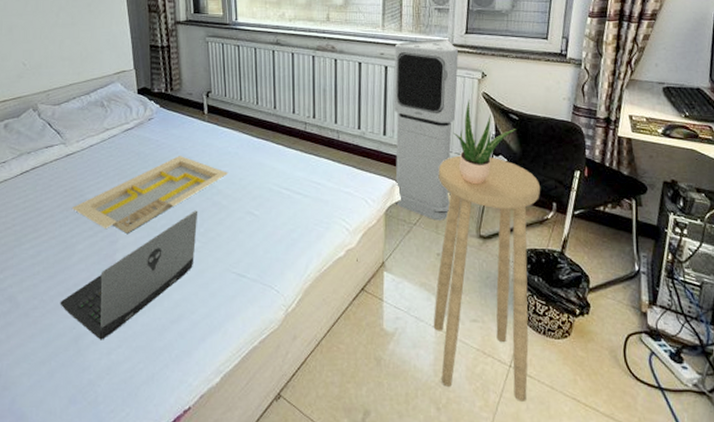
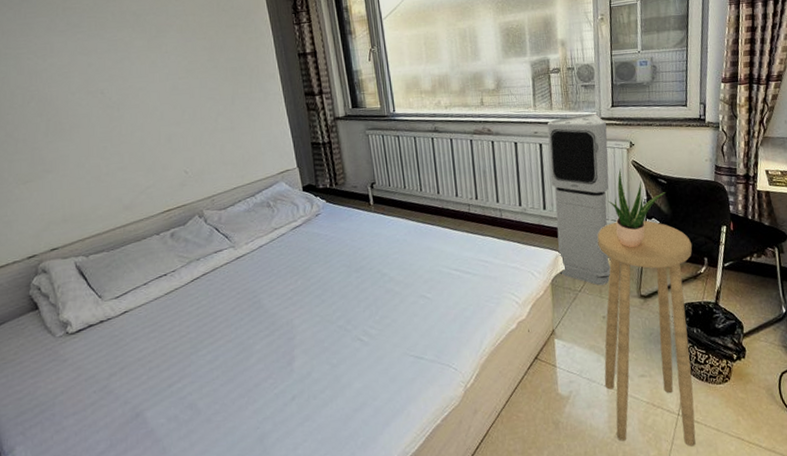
laptop: present [60,210,198,340] -> none [241,299,373,437]
serving tray: present [71,156,229,233] -> none [246,248,399,329]

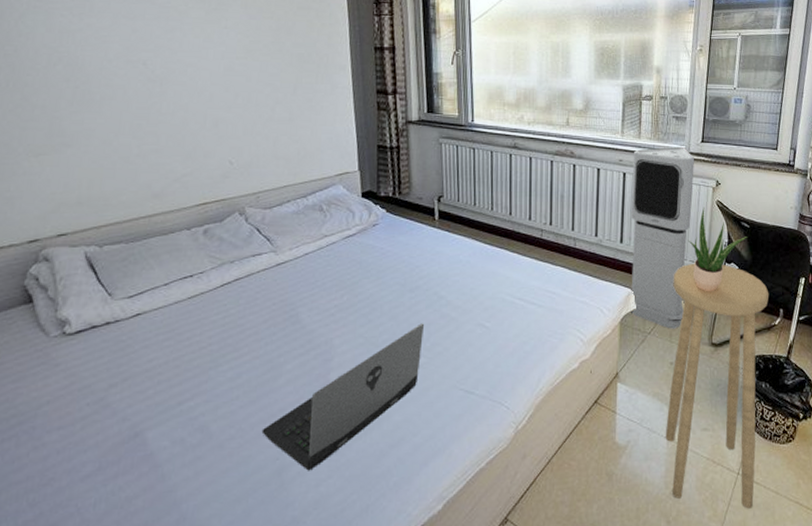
laptop: none [241,299,373,437] -> present [261,323,425,471]

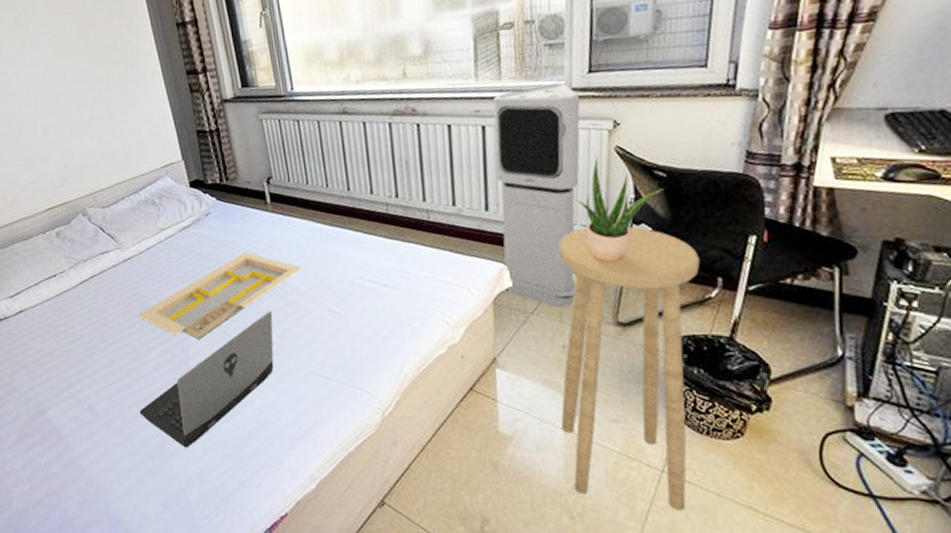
serving tray: none [280,265,459,350] -> present [137,252,302,339]

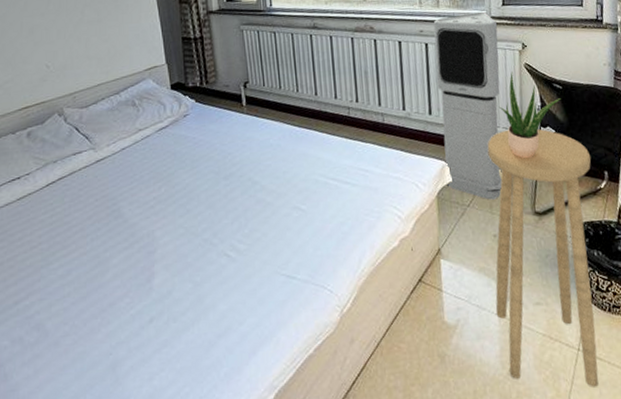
serving tray: present [137,252,302,339] -> none [103,152,272,242]
laptop: present [139,311,274,448] -> none [94,210,242,365]

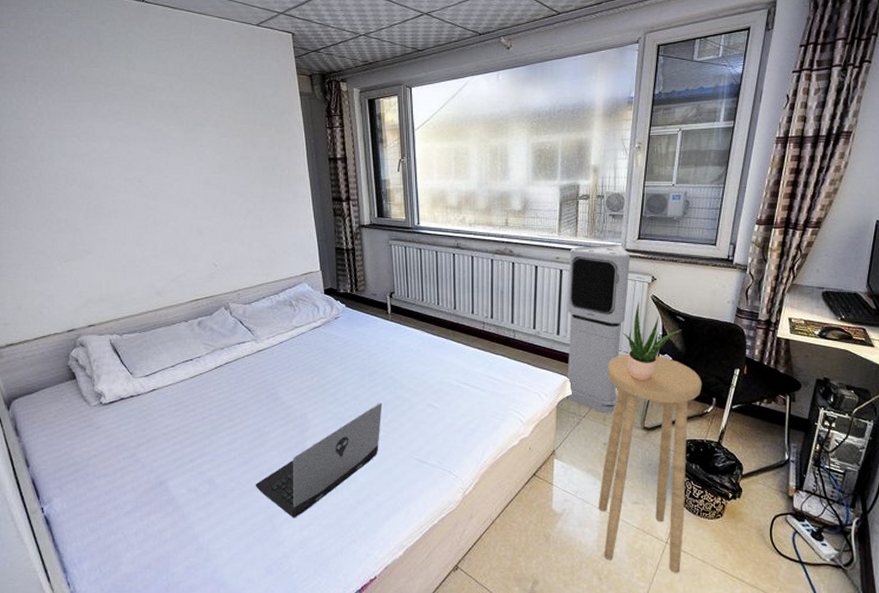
laptop: none [94,210,242,365] -> present [255,403,383,518]

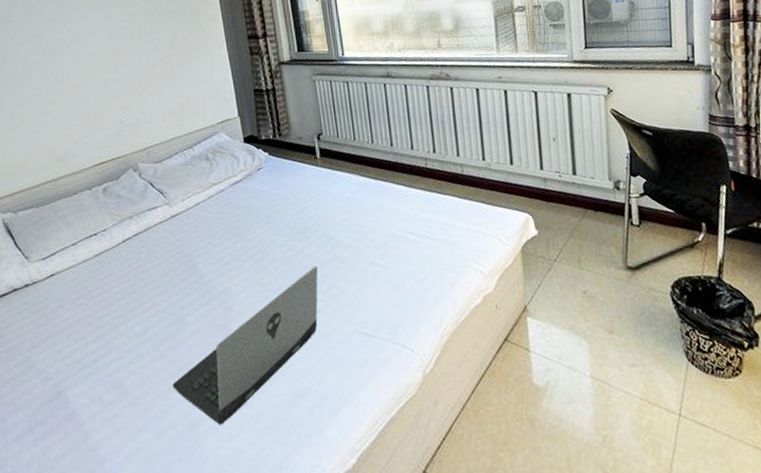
air purifier: present [567,243,631,413] -> none [512,55,591,254]
stool: present [598,354,703,573] -> none [573,178,703,456]
potted plant: present [622,301,682,381] -> none [584,117,651,211]

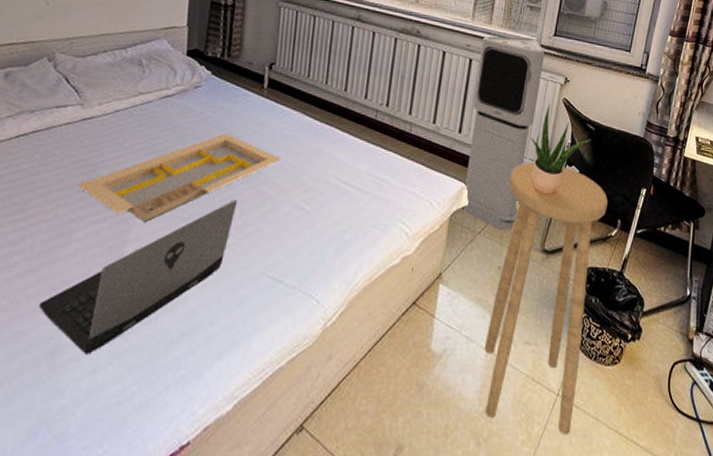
serving tray: none [179,206,348,299] -> present [76,133,282,222]
air purifier: none [512,55,591,254] -> present [462,36,546,231]
stool: none [573,178,703,456] -> present [484,161,609,435]
potted plant: none [584,117,651,211] -> present [529,103,591,195]

